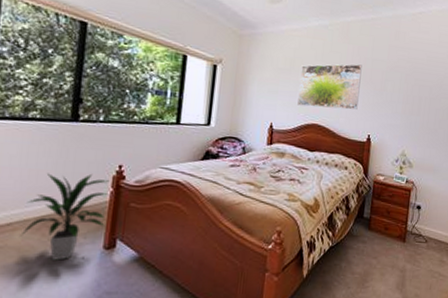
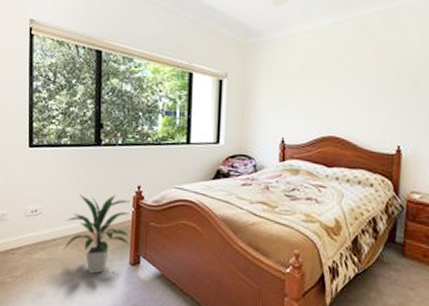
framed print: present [297,64,362,110] -> none [311,63,387,118]

